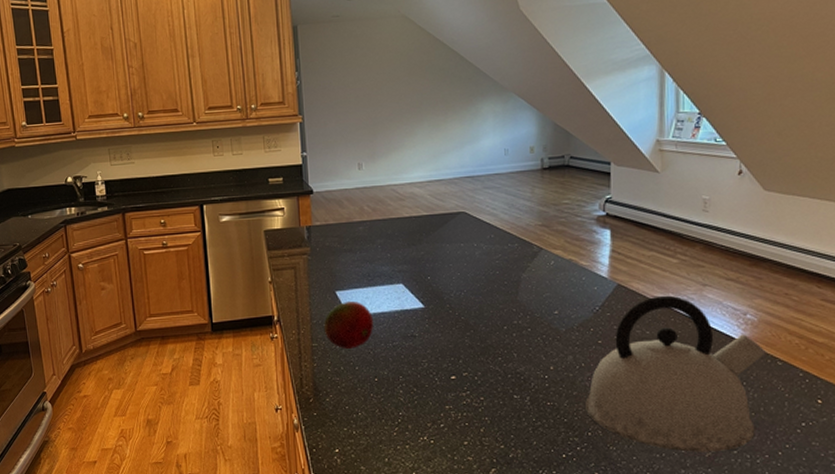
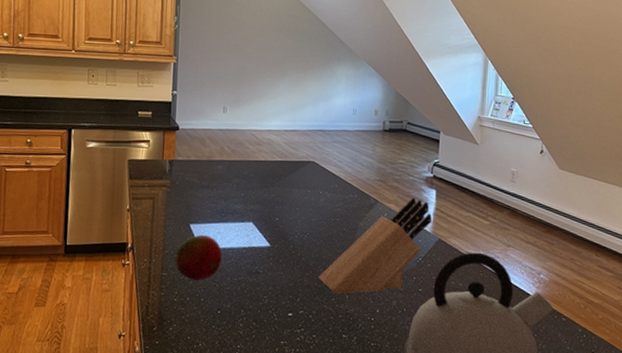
knife block: none [480,240,607,352] -> present [318,197,432,294]

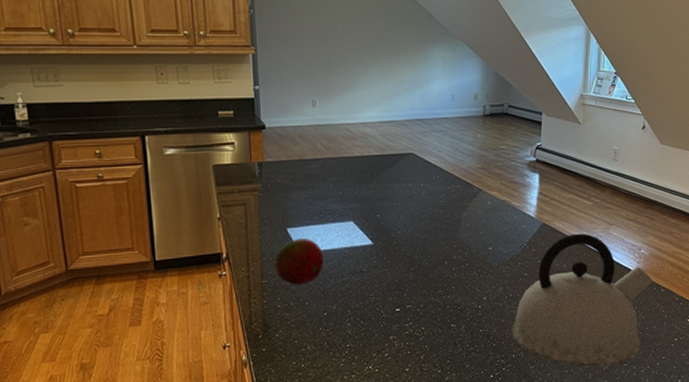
knife block: present [318,197,432,294] -> none [424,183,535,286]

